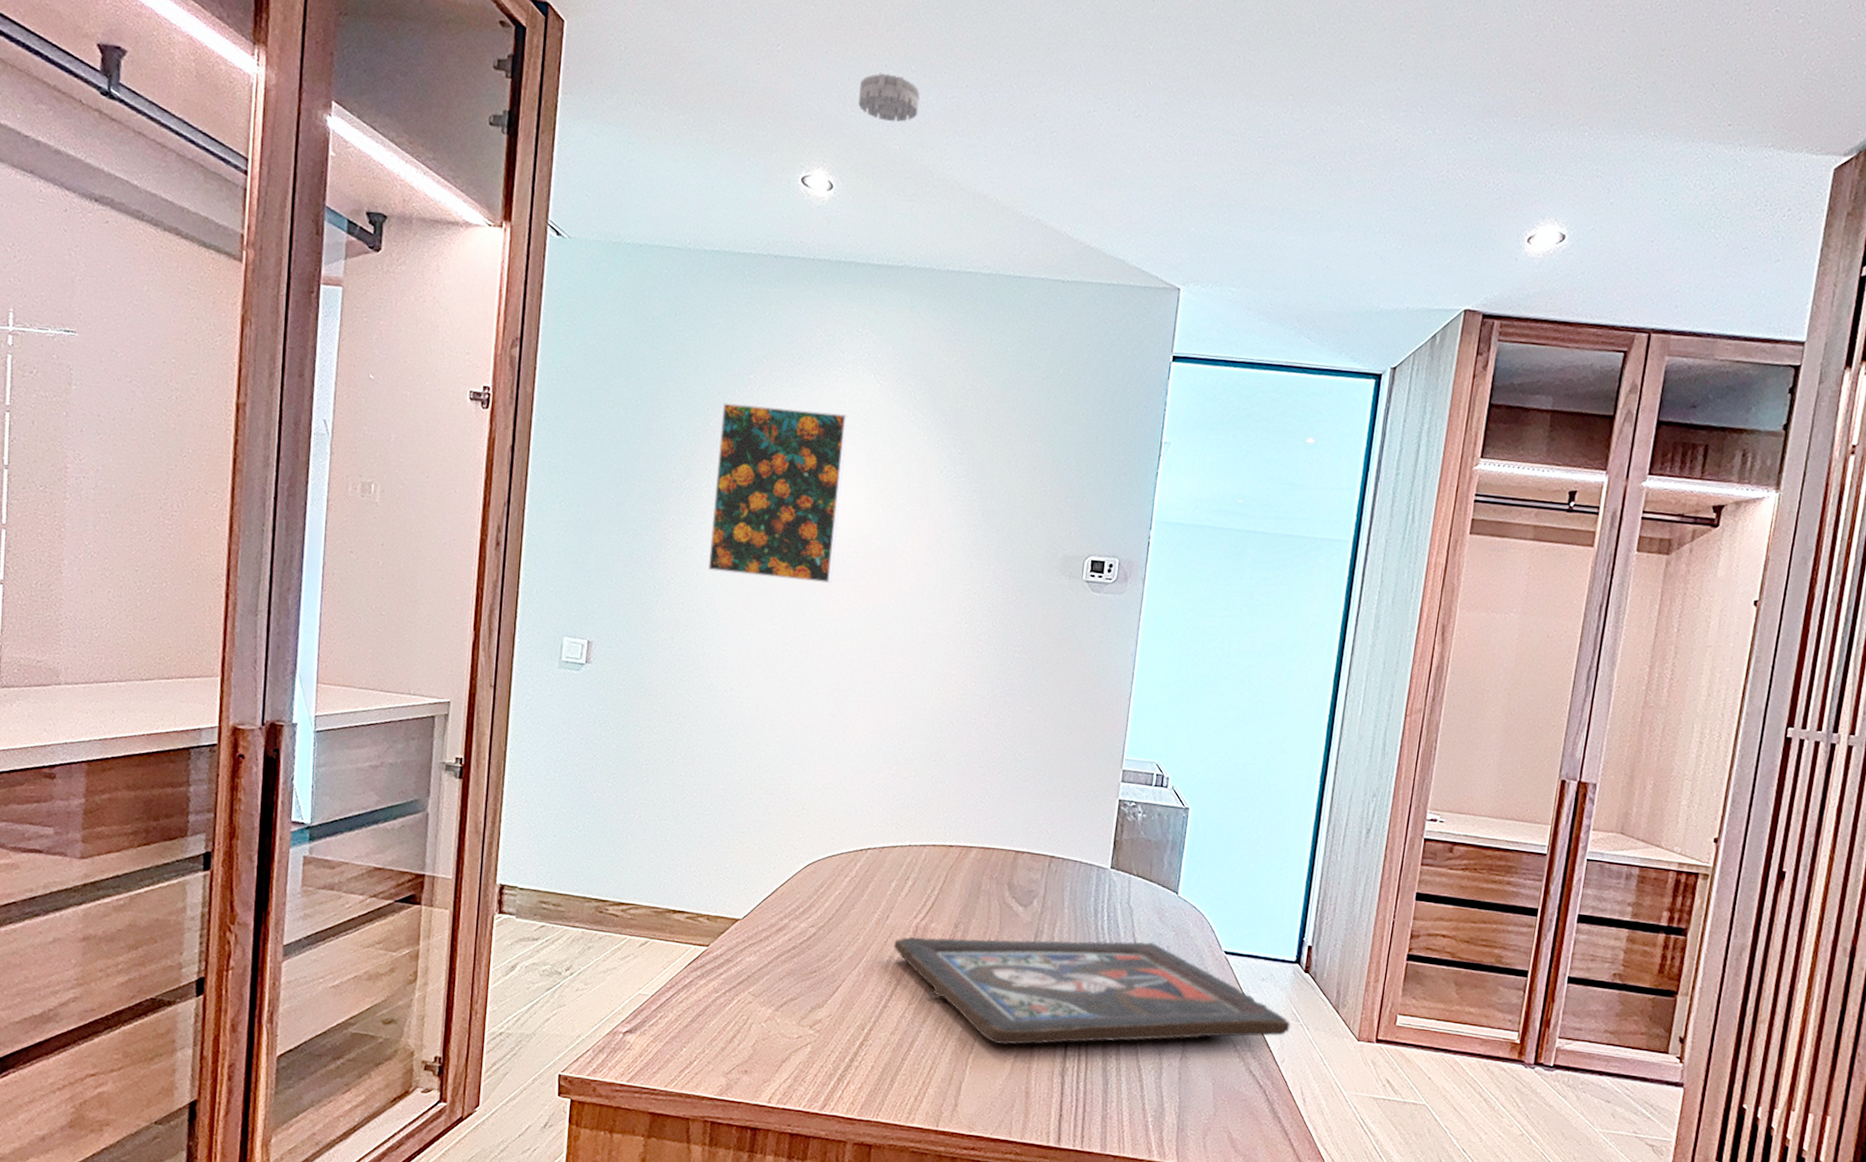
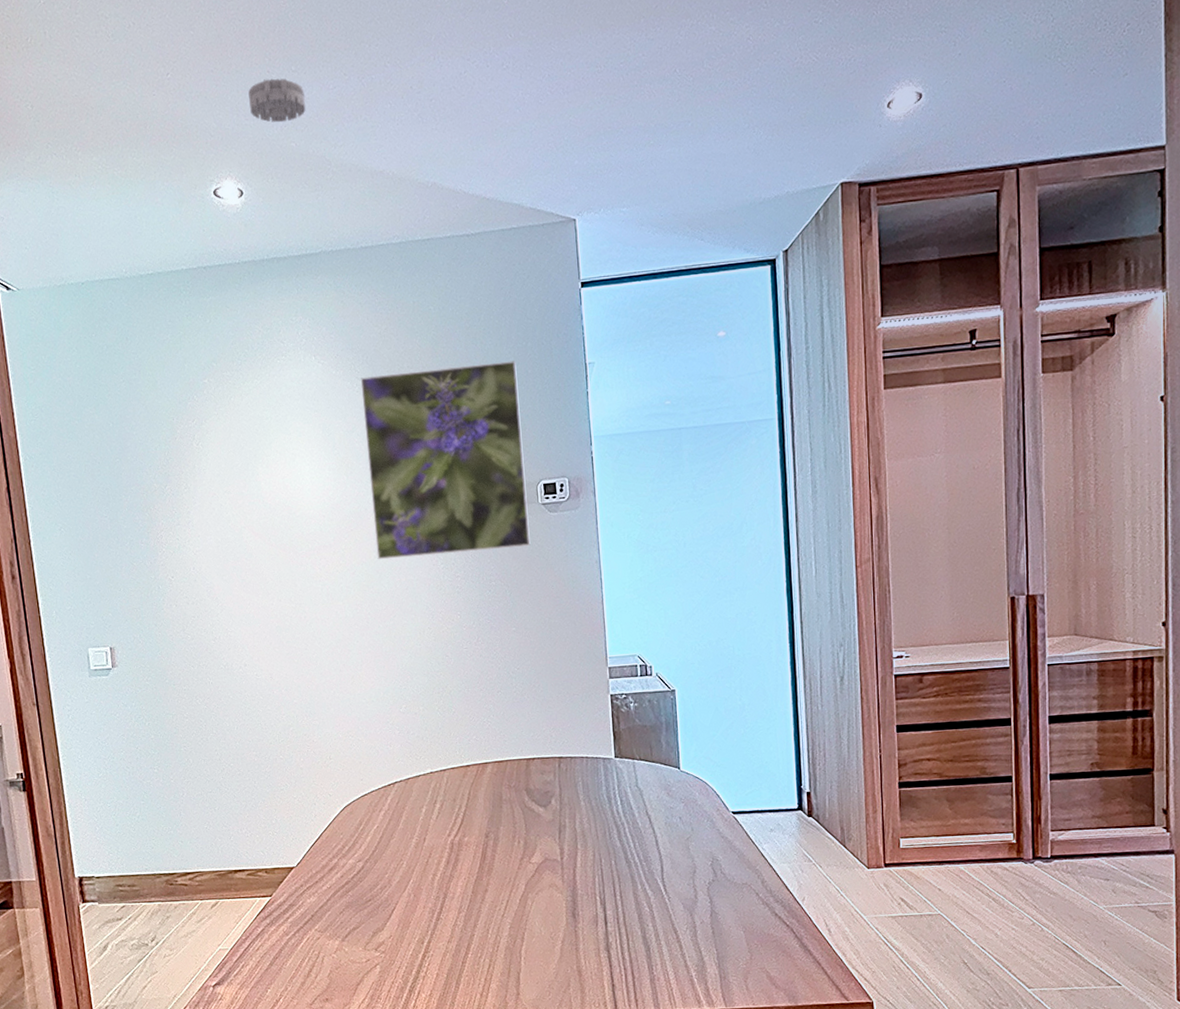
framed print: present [708,402,848,584] -> none [186,398,314,563]
religious icon: present [893,937,1291,1045] -> none [434,816,804,933]
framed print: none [898,407,1088,623] -> present [360,361,531,560]

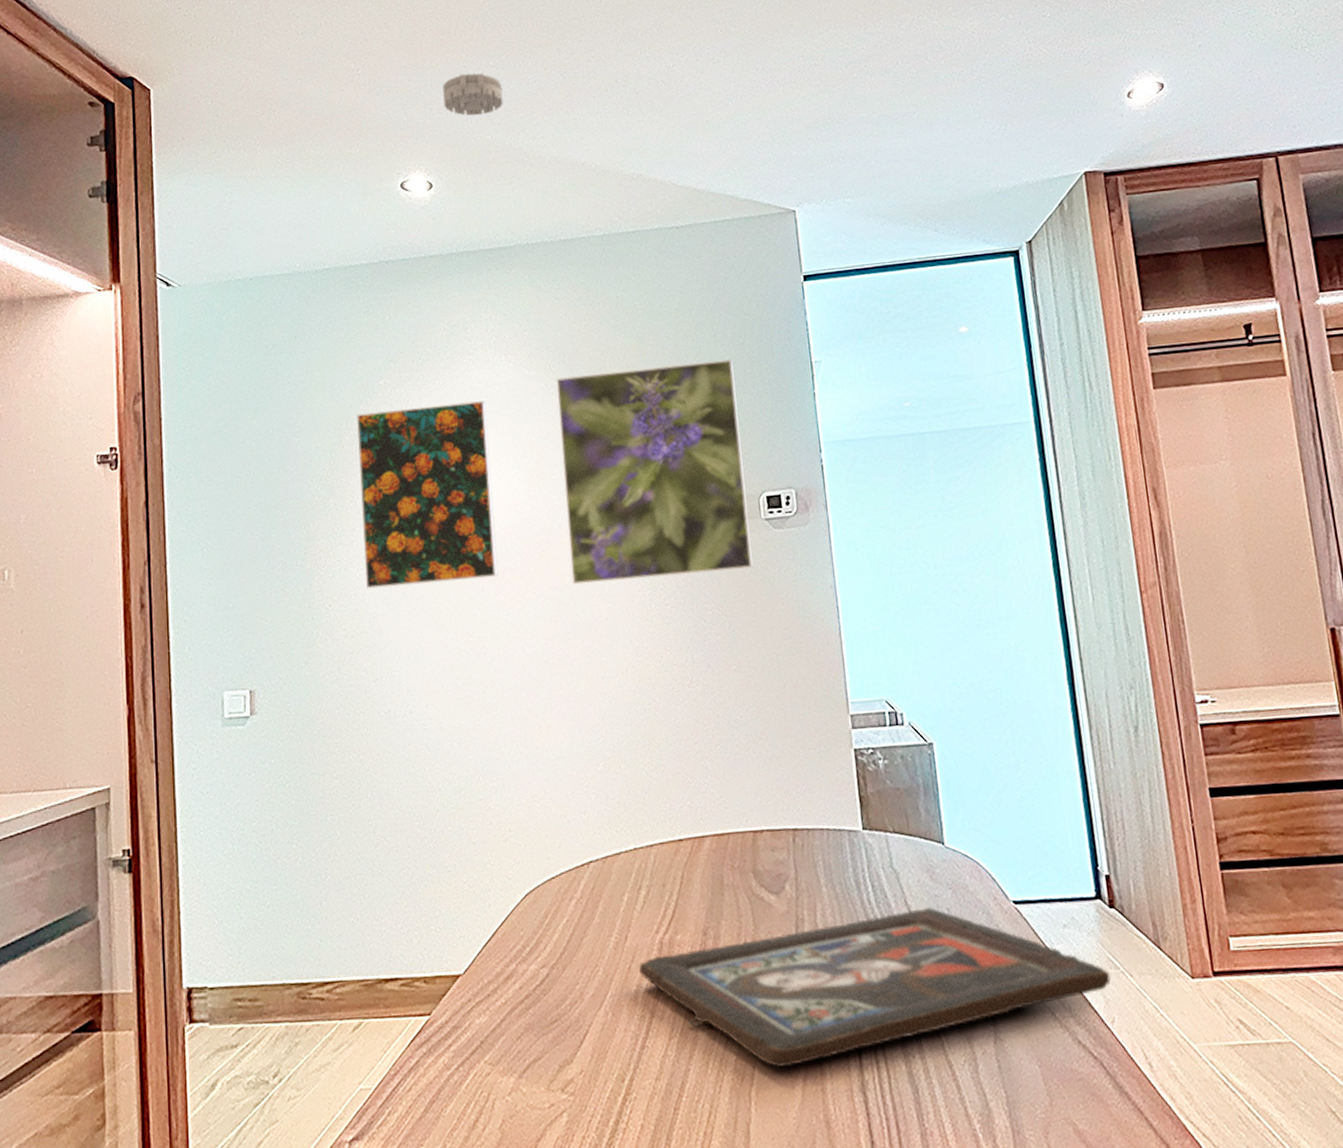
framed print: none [186,398,314,563] -> present [357,401,498,589]
religious icon: none [434,816,804,933] -> present [638,906,1111,1068]

